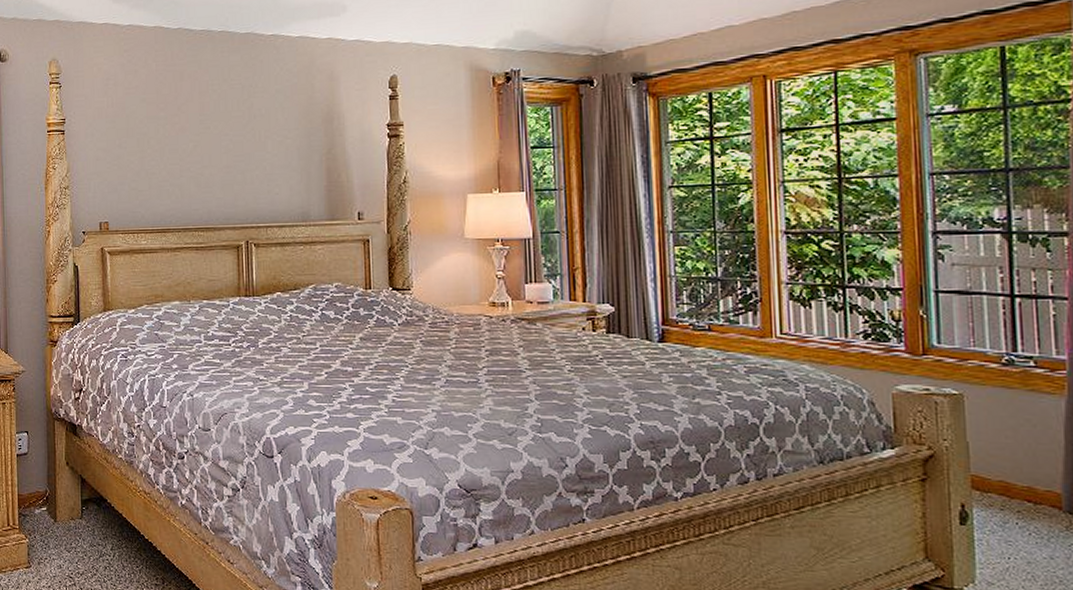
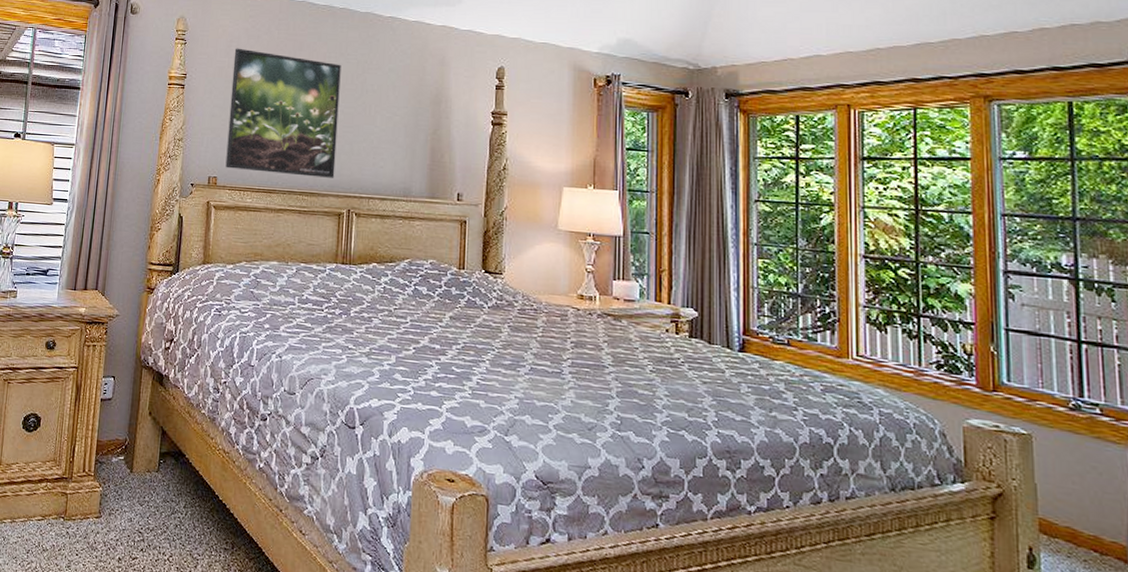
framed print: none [112,85,229,212] -> present [225,48,341,178]

